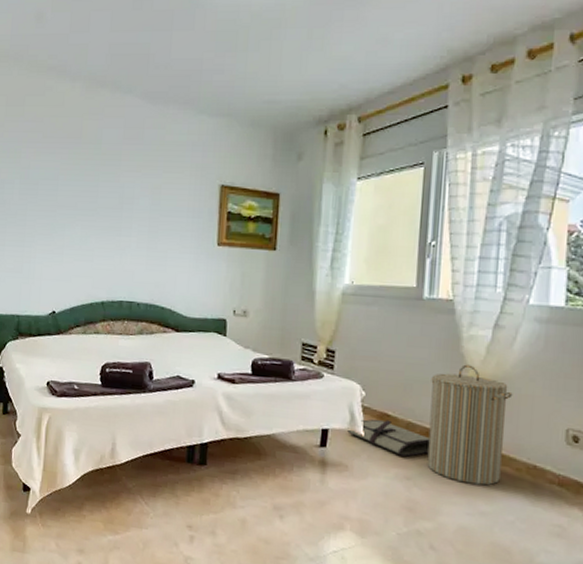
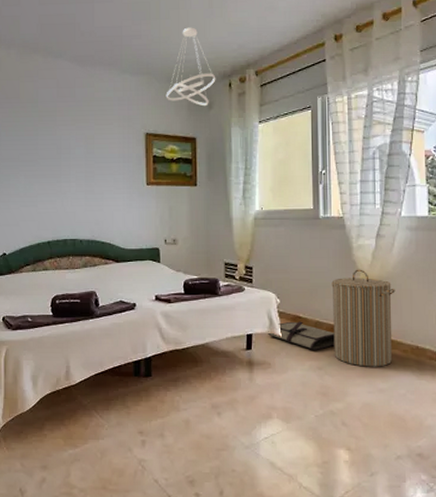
ceiling light fixture: none [247,62,310,157] -> present [166,27,216,107]

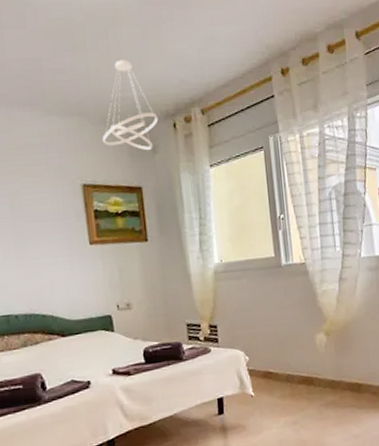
tool roll: present [268,321,335,350] -> none [239,377,308,405]
laundry hamper: present [331,269,395,367] -> none [299,315,364,415]

